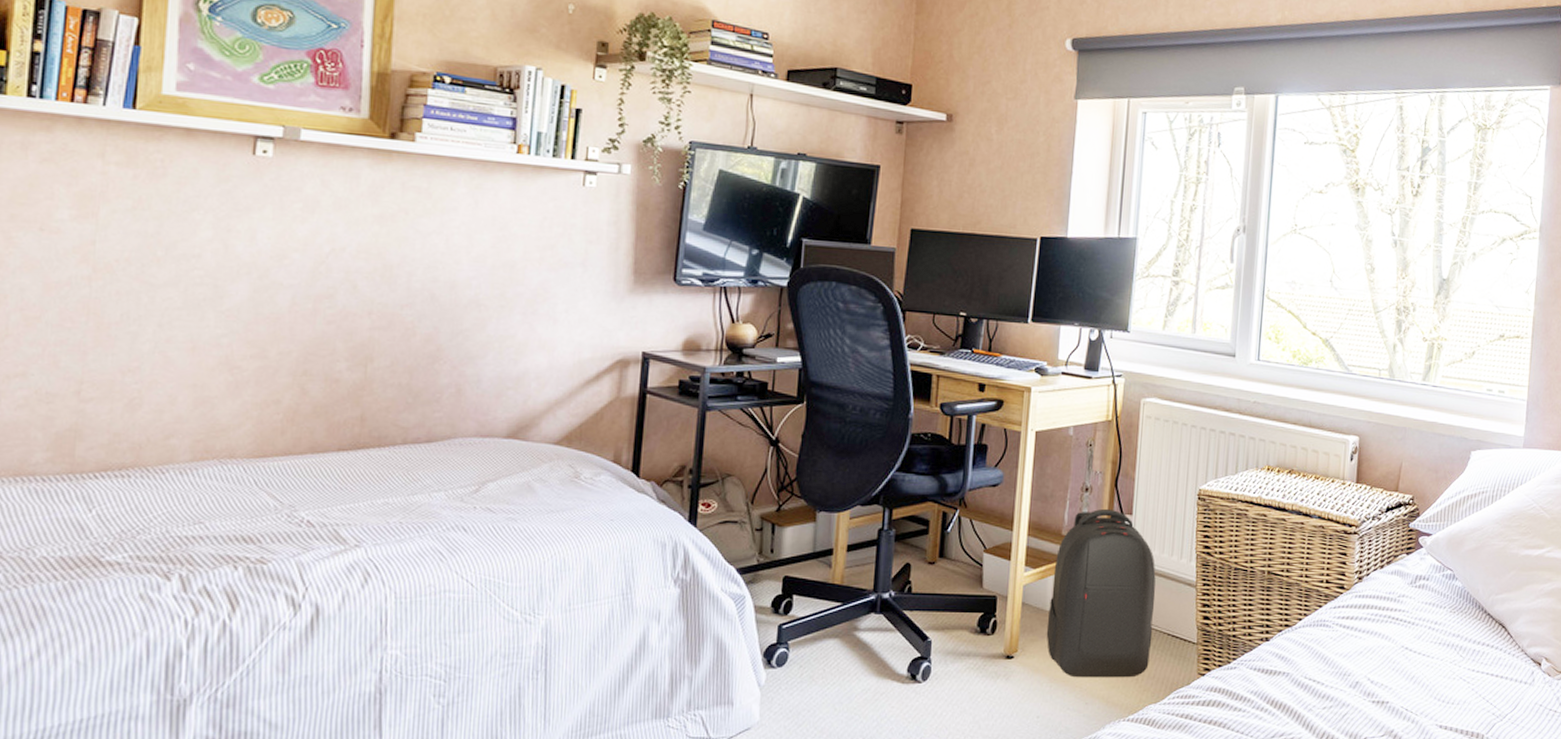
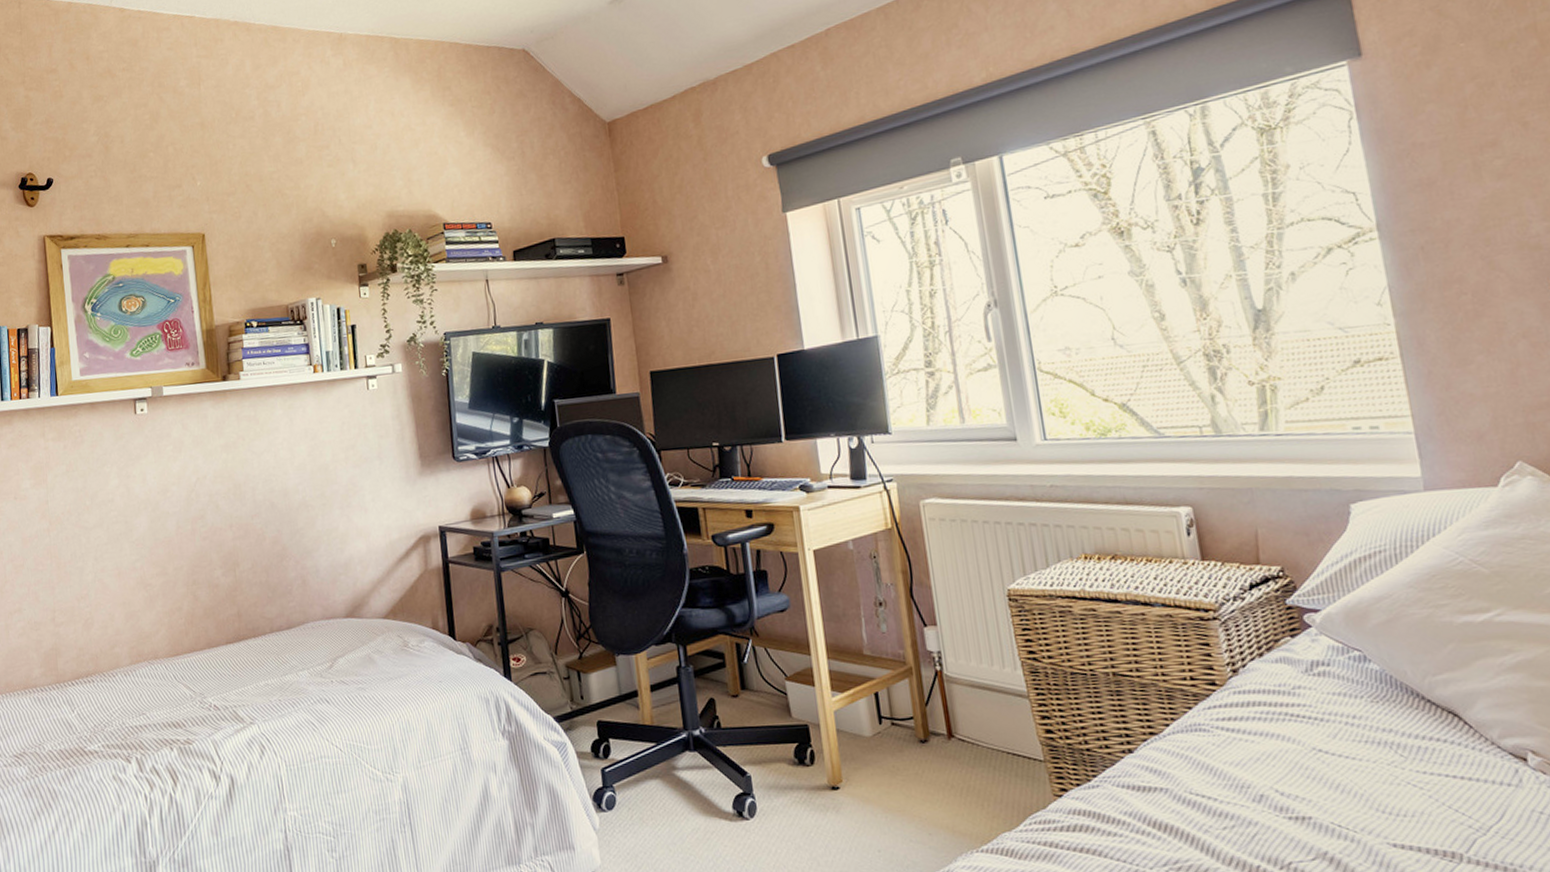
backpack: present [1046,508,1156,678] -> none [862,621,993,807]

